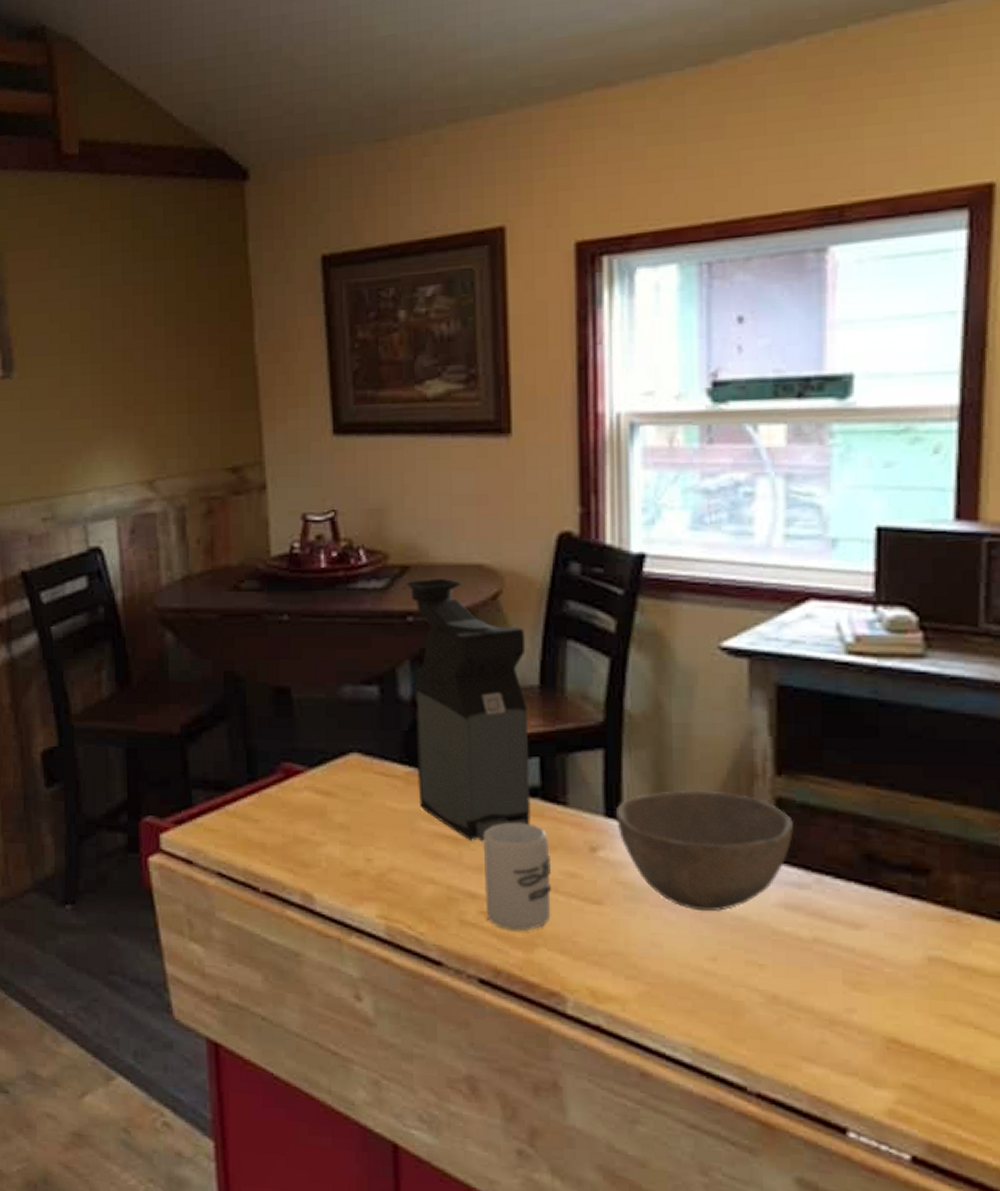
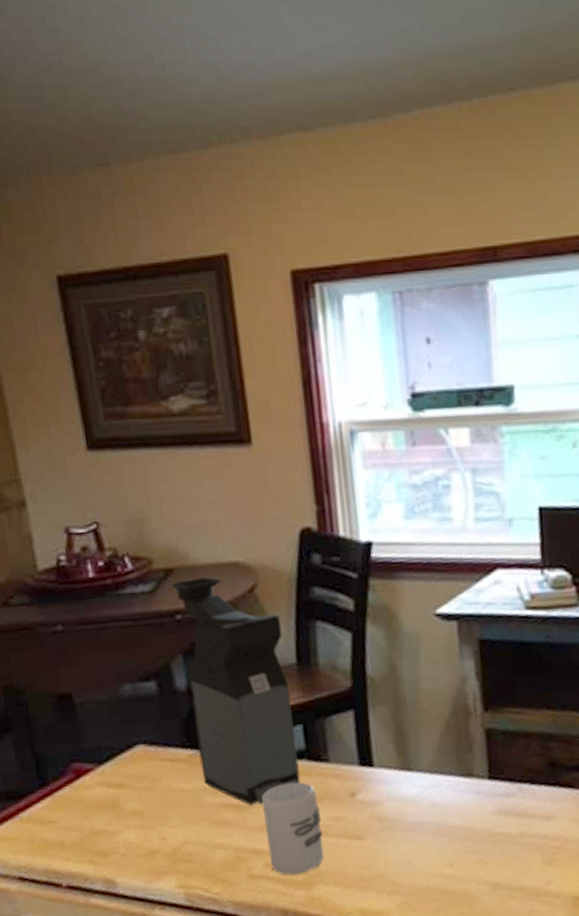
bowl: present [615,789,793,912] -> none [367,730,500,829]

